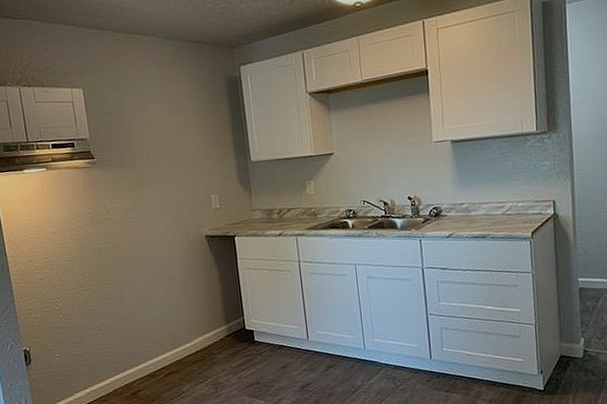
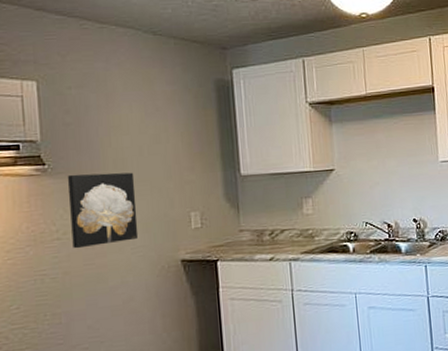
wall art: none [111,162,170,227] -> present [67,172,139,249]

